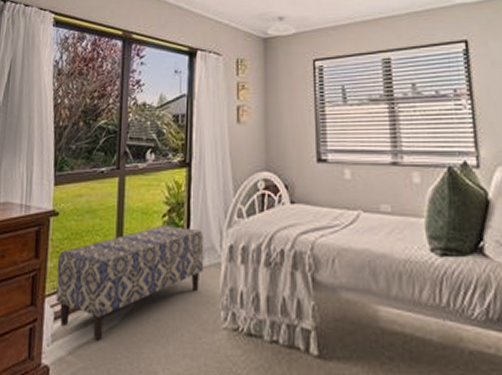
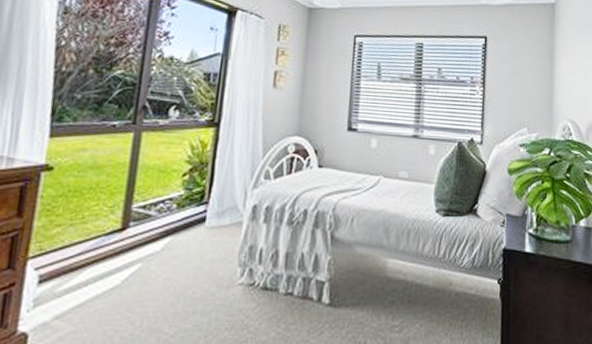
bench: present [56,226,204,341] -> none [42,184,227,303]

